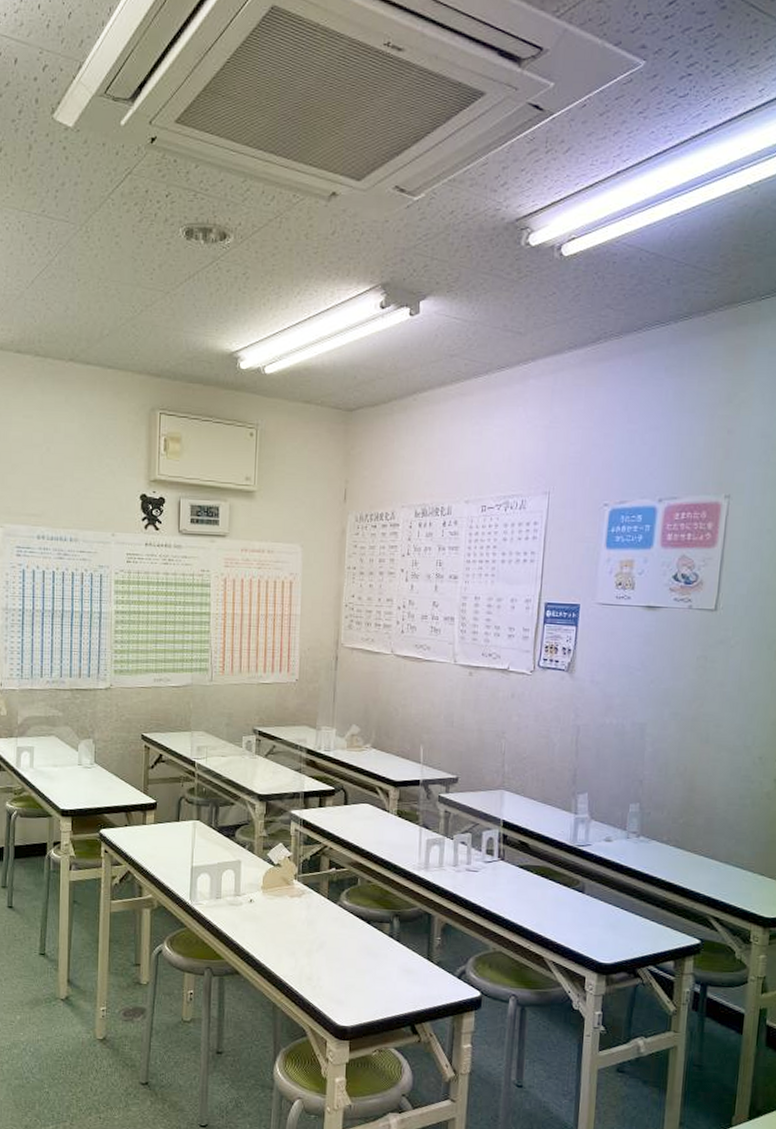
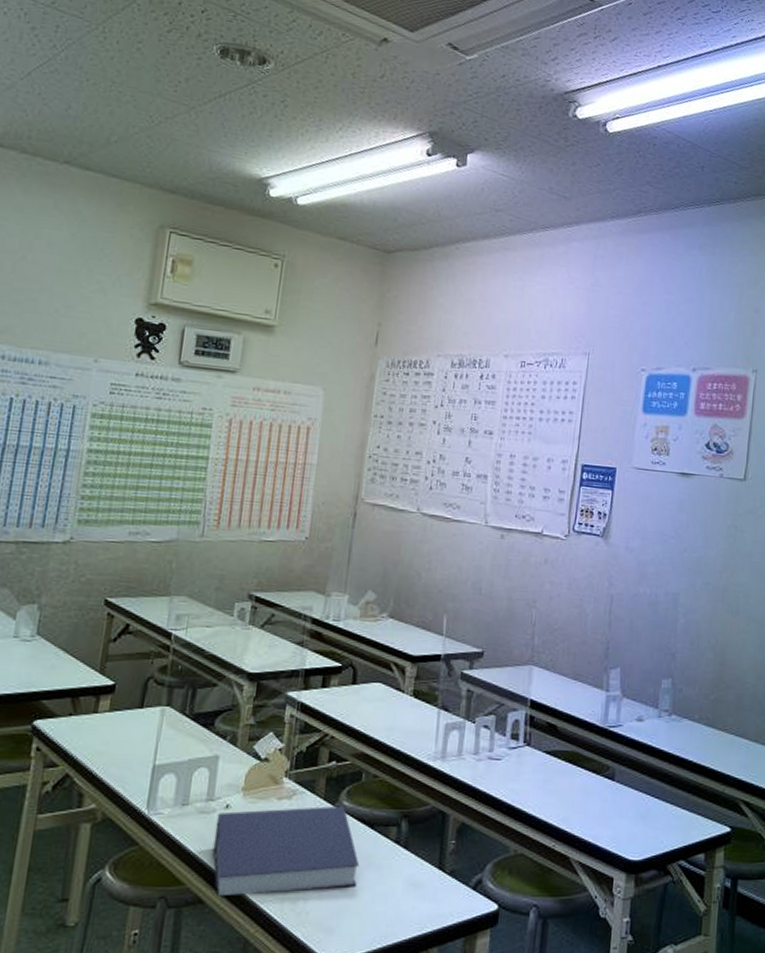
book: none [243,904,361,971] -> present [212,805,360,895]

